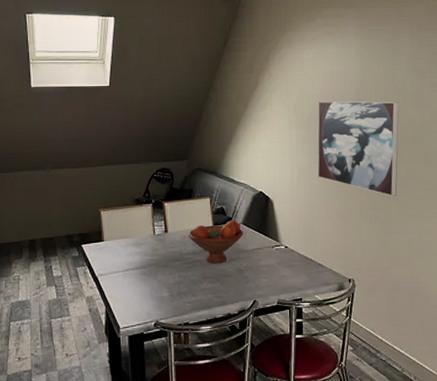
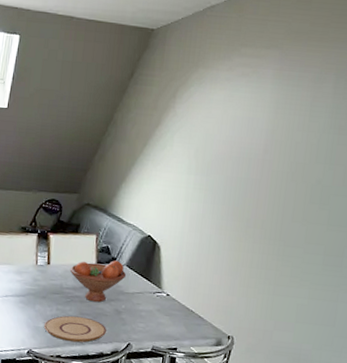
plate: none [168,280,231,308] -> present [43,315,106,343]
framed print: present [317,101,399,197] -> none [210,148,310,259]

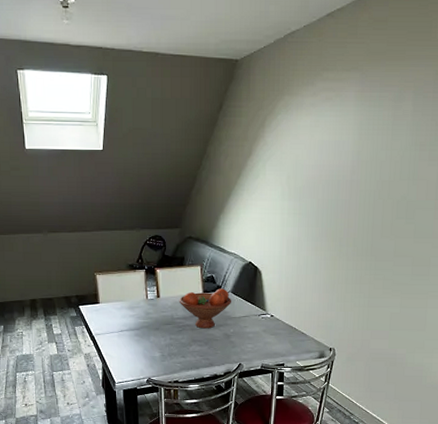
plate: present [43,315,106,343] -> none [159,343,218,368]

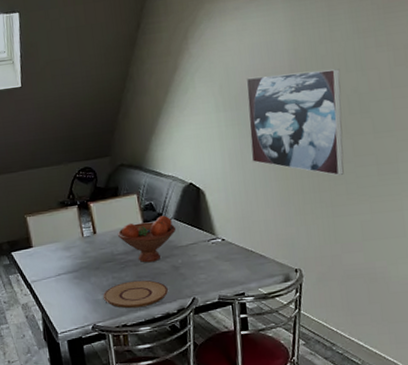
plate: none [159,343,218,368] -> present [103,280,168,309]
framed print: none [306,172,395,272] -> present [246,69,344,176]

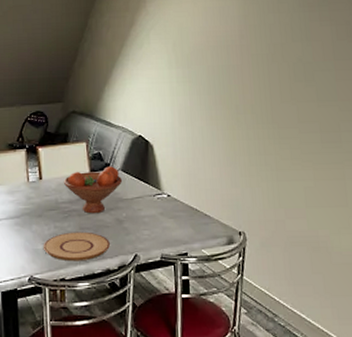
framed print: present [246,69,344,176] -> none [198,37,289,141]

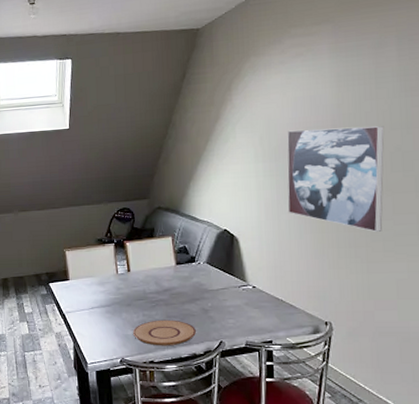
fruit bowl: present [63,166,123,214] -> none [150,259,208,304]
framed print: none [198,37,289,141] -> present [287,125,385,233]

